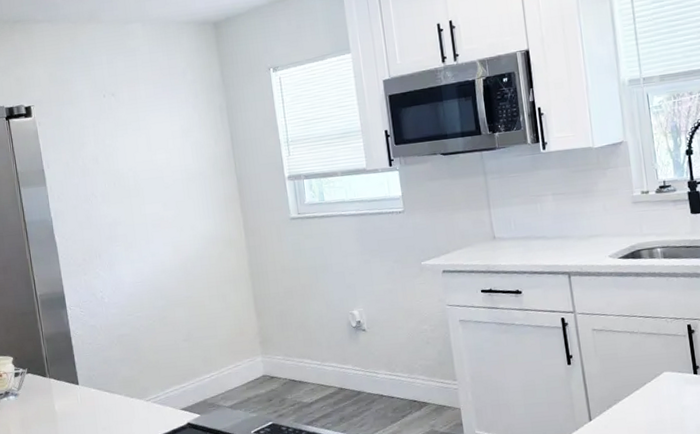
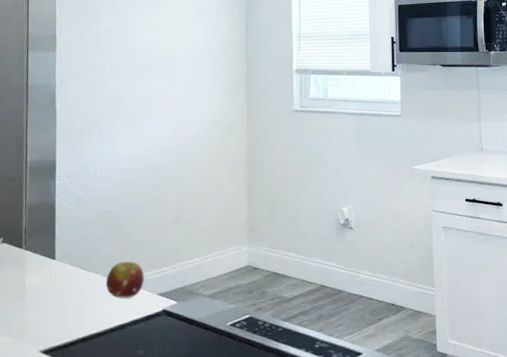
fruit: none [129,380,166,416] -> present [105,261,144,298]

